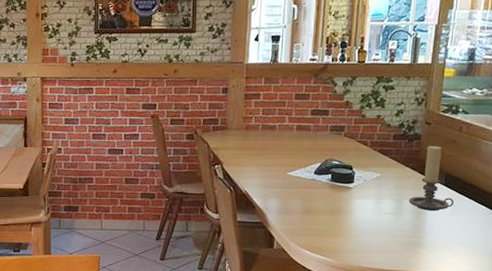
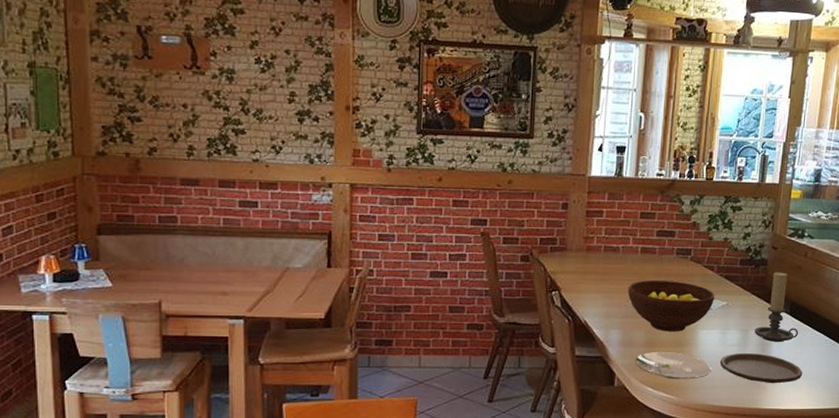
fruit bowl: none [285,154,368,201] -> present [628,279,715,332]
plate: none [292,218,367,244] -> present [635,351,712,380]
plate: none [374,220,459,249] -> present [720,352,803,384]

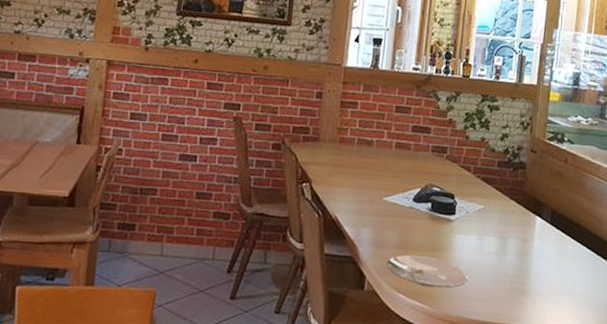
fruit bowl: present [628,279,715,332] -> none [381,177,471,235]
plate: present [720,352,803,384] -> none [476,262,566,299]
candle holder: present [754,272,798,342] -> none [513,176,560,253]

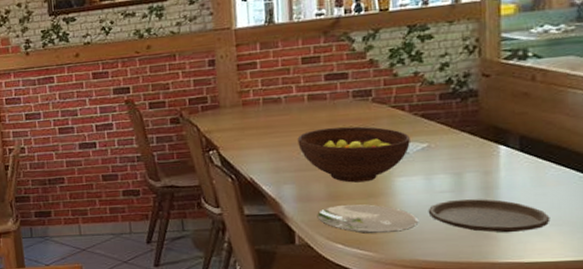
fruit bowl: none [381,177,471,235] -> present [297,126,410,183]
plate: none [476,262,566,299] -> present [428,198,550,233]

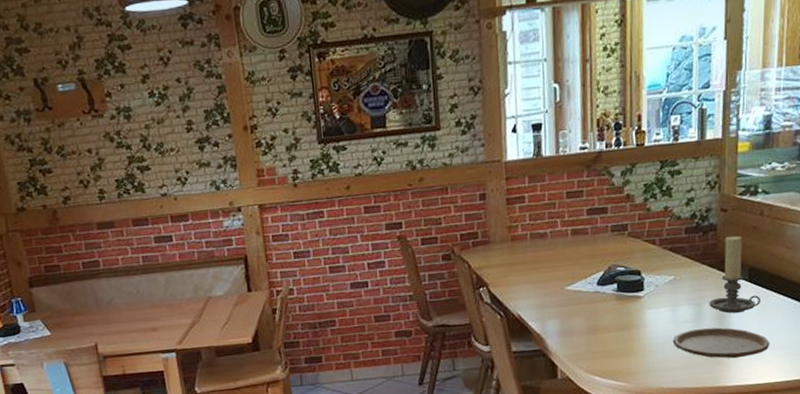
fruit bowl: present [297,126,410,183] -> none [561,260,659,316]
plate: present [317,204,419,234] -> none [577,336,665,365]
candle holder: none [471,102,536,184] -> present [709,235,760,313]

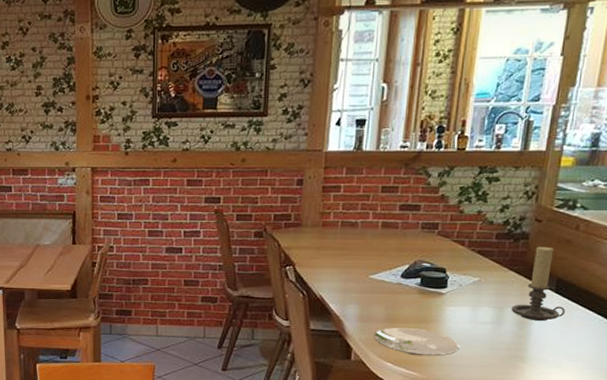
plate: none [577,336,665,365] -> present [373,327,461,357]
plate: present [672,327,770,359] -> none [469,331,570,365]

